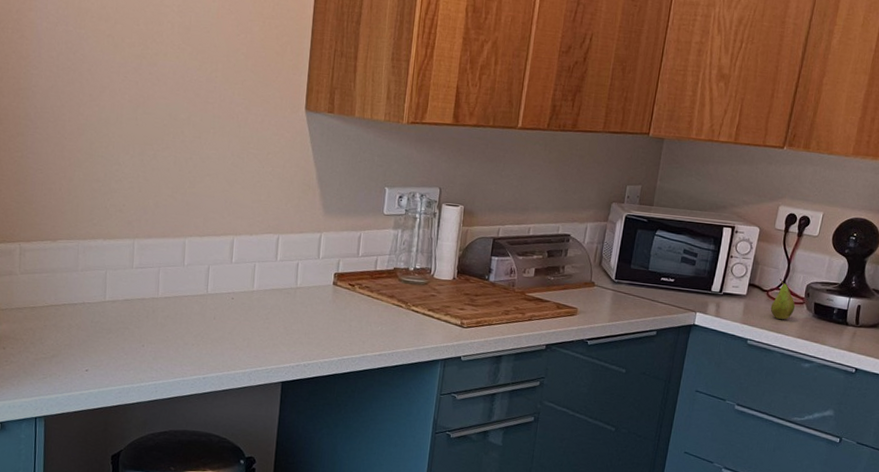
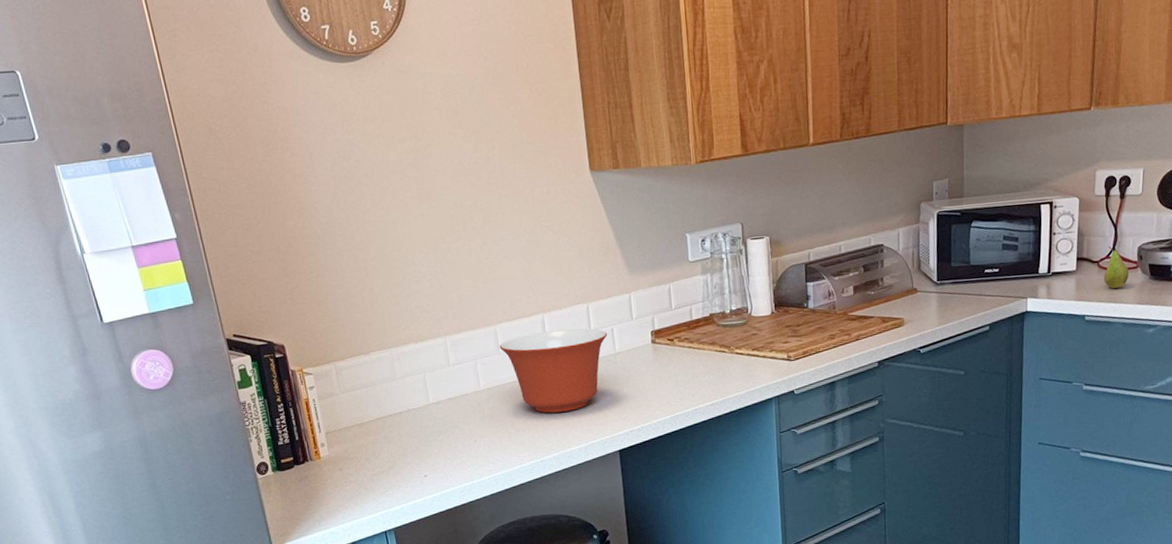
mixing bowl: none [185,253,293,335] -> present [499,328,608,413]

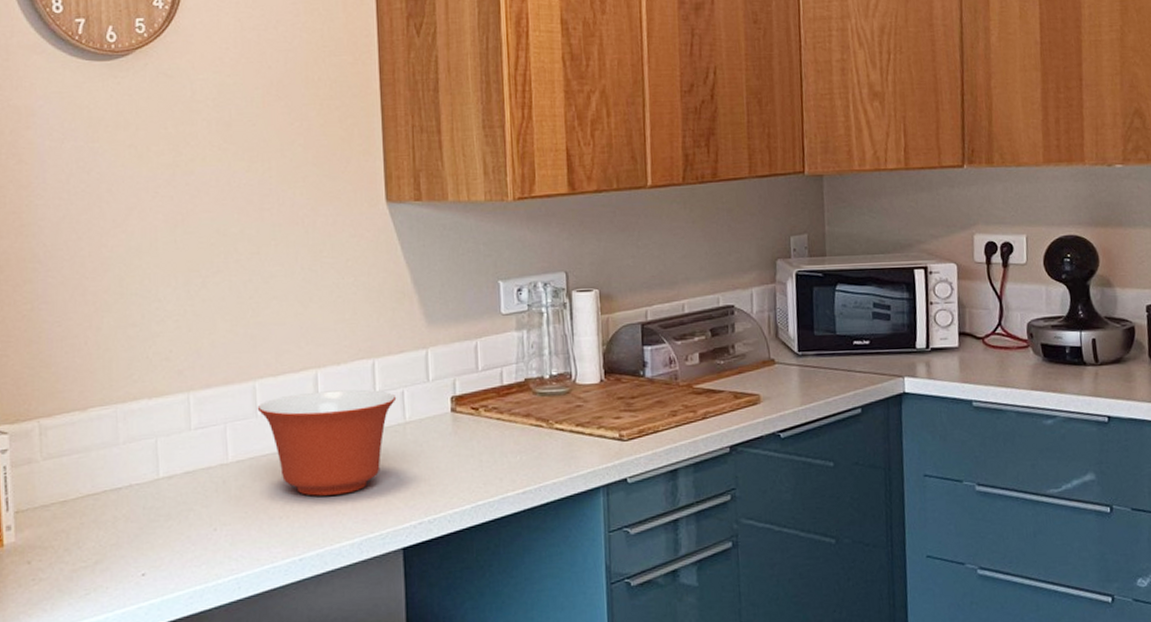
fruit: present [1103,246,1130,289] -> none [990,320,1020,370]

